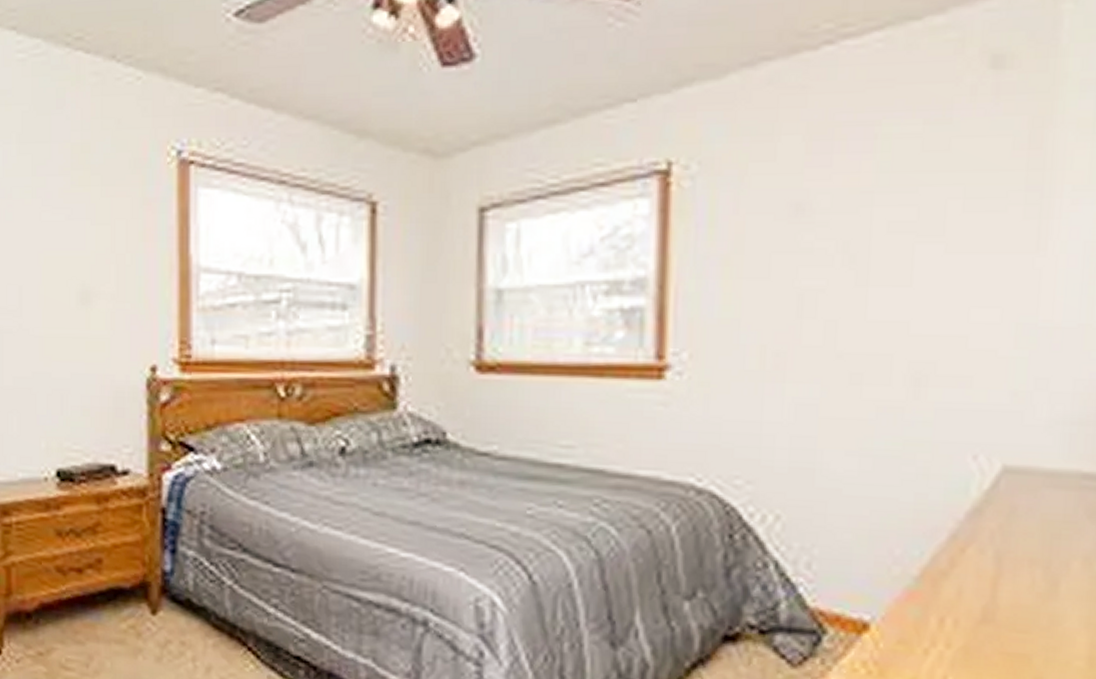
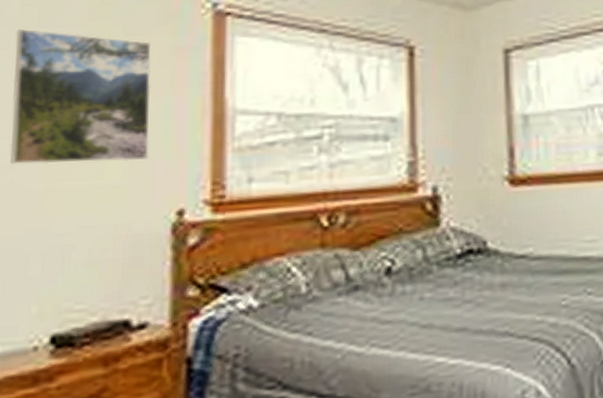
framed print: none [16,178,126,314] -> present [9,29,151,164]

